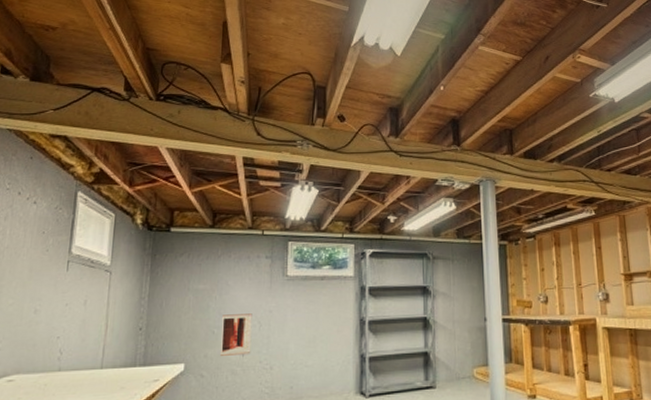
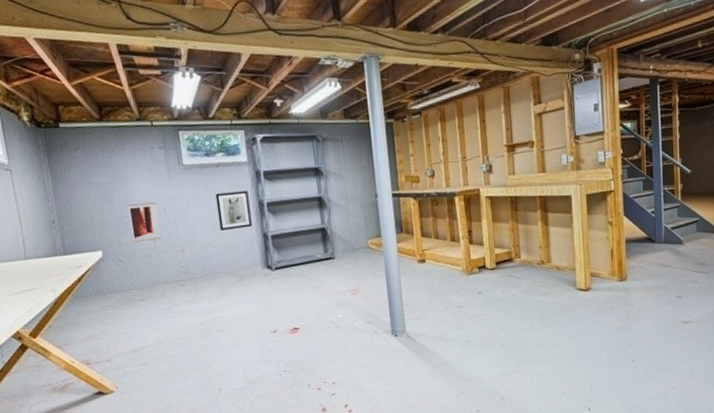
wall art: none [315,306,350,350] -> present [215,190,252,232]

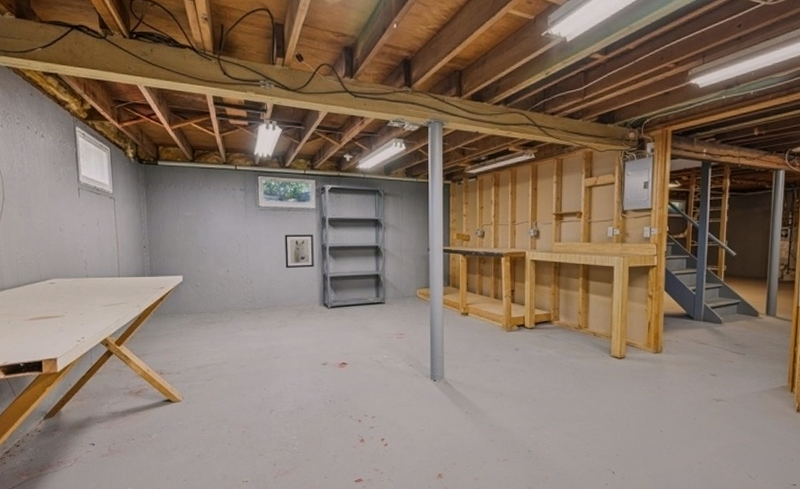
wall art: present [127,202,161,242] -> none [208,237,234,271]

